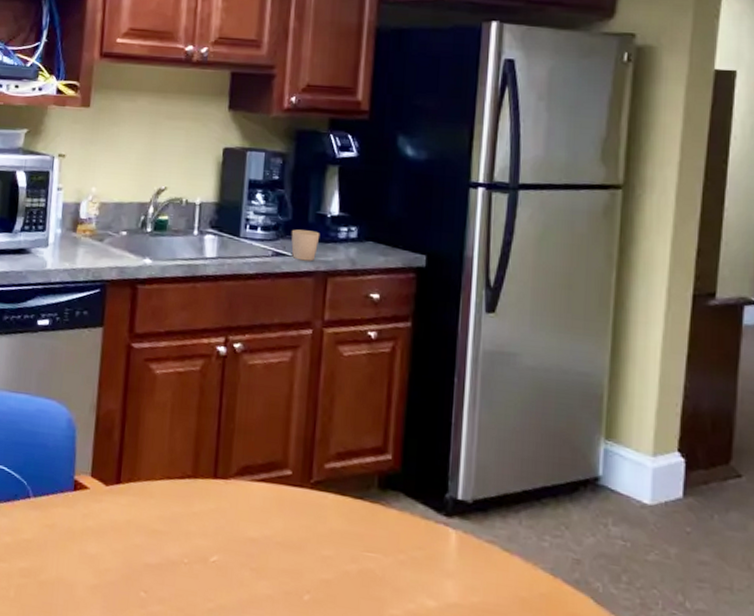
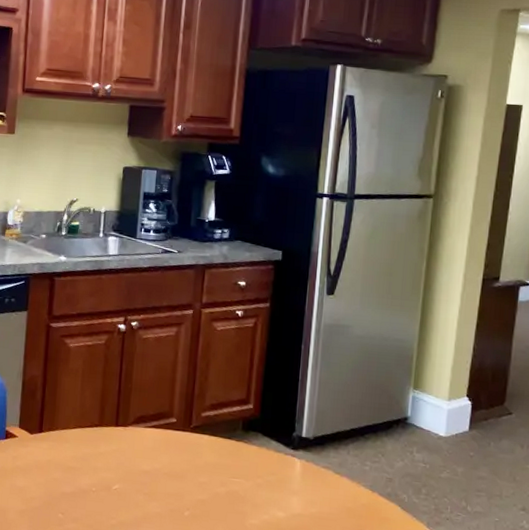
cup: present [291,229,320,262] -> none [177,231,200,257]

